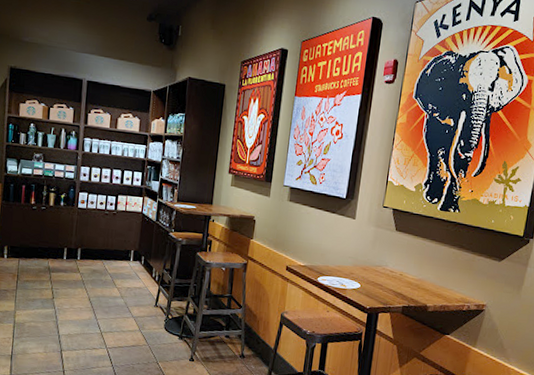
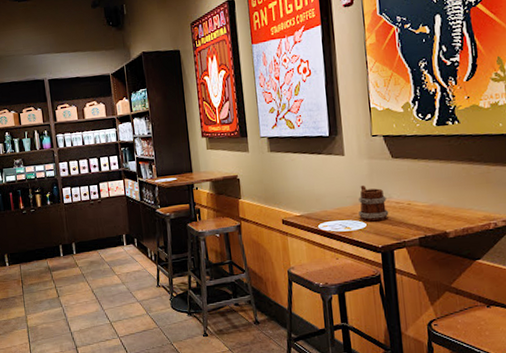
mug: none [356,249,383,285] -> present [358,184,389,222]

